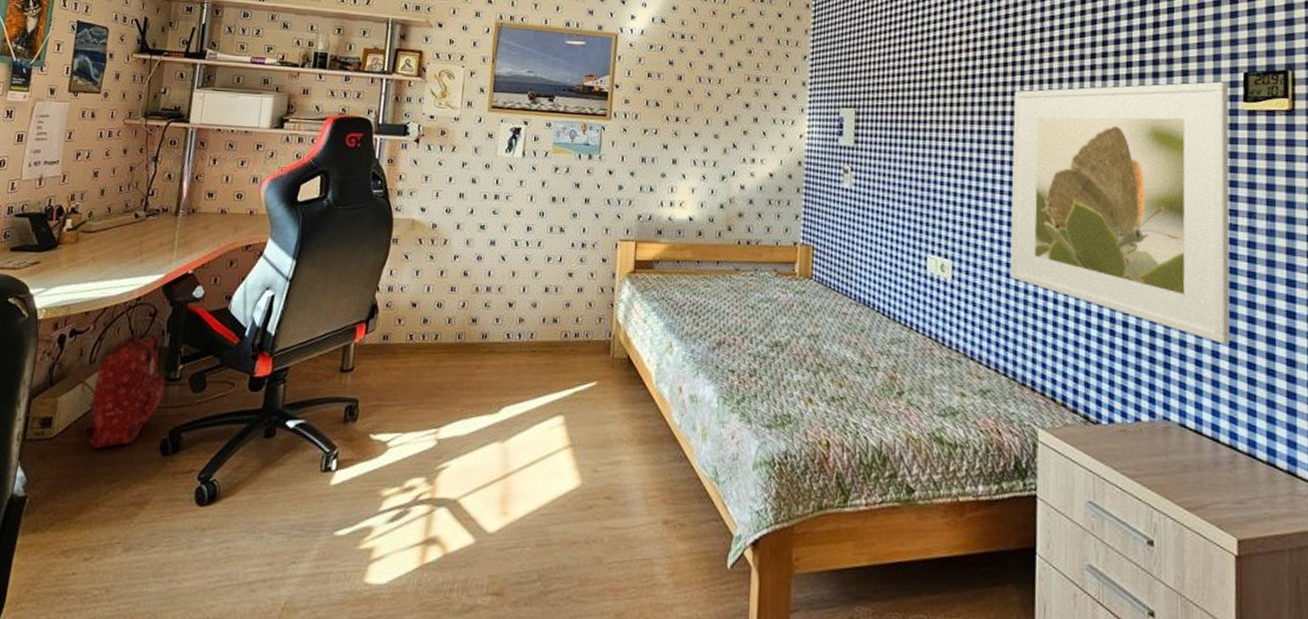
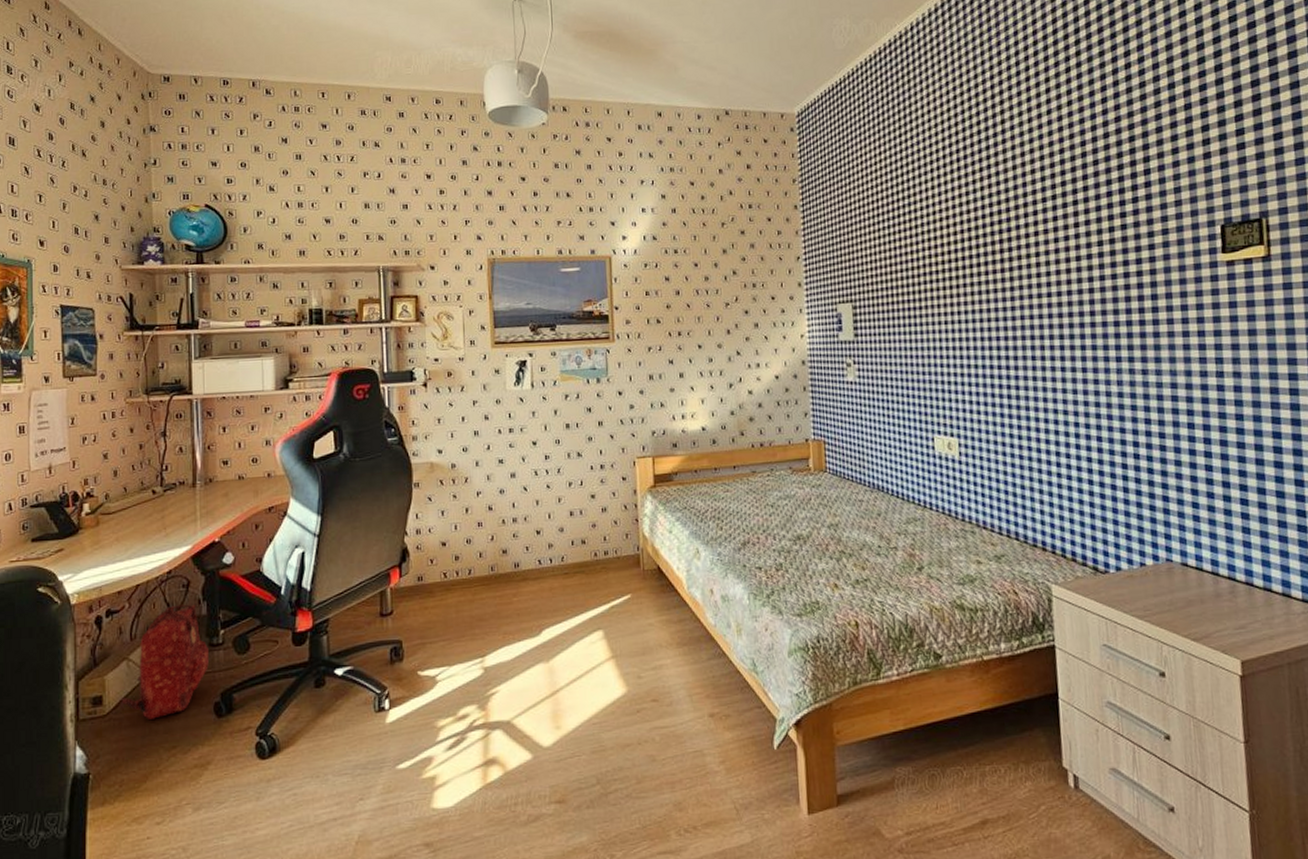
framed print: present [1009,81,1231,345] -> none [1003,236,1224,486]

